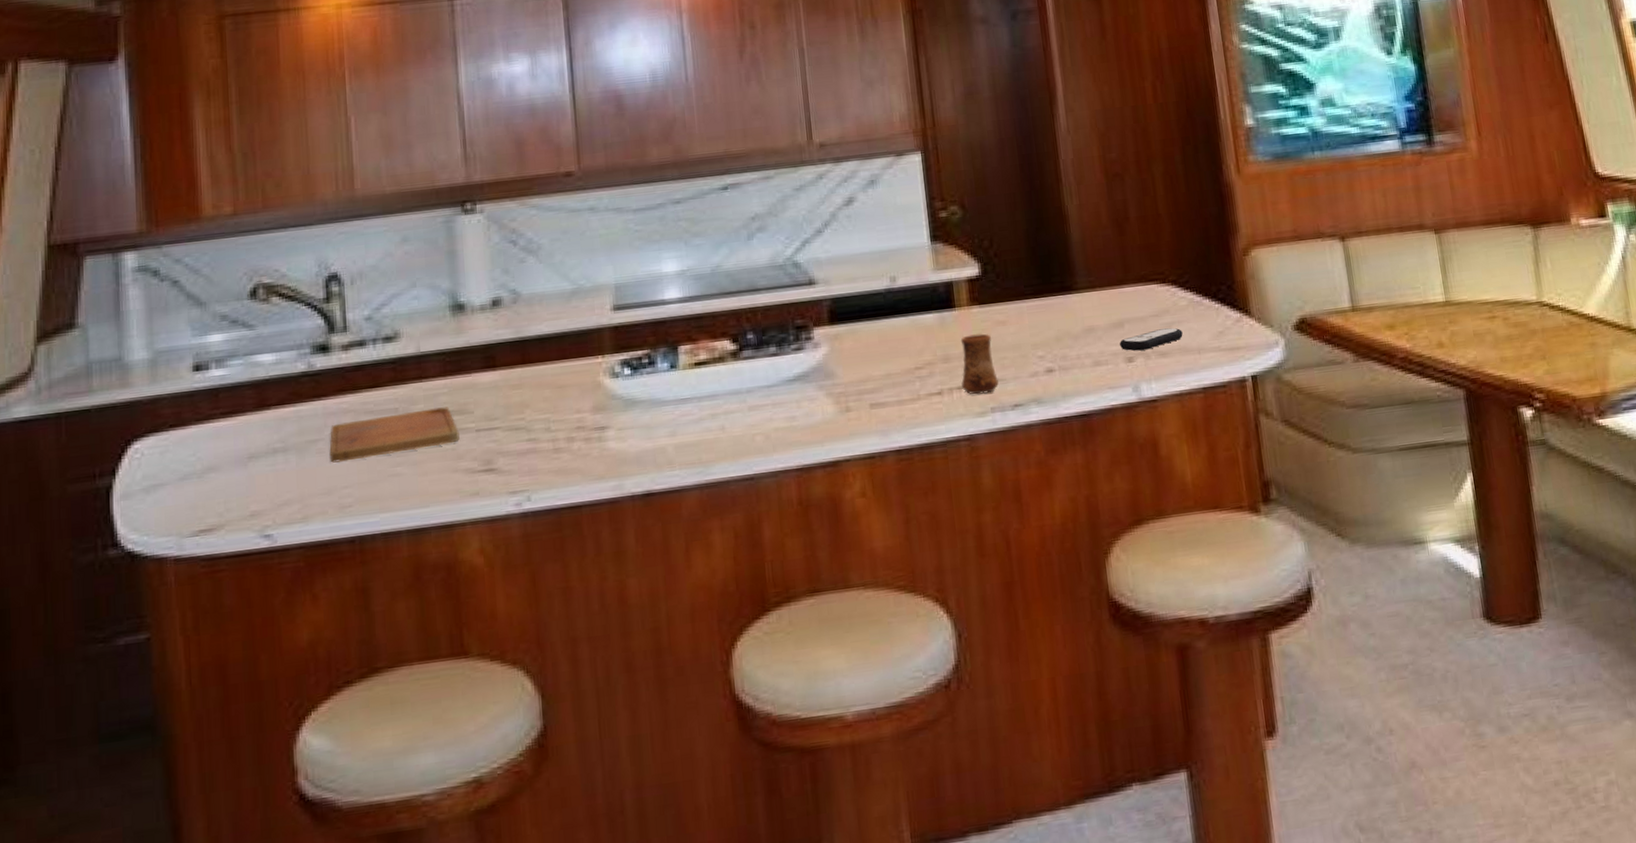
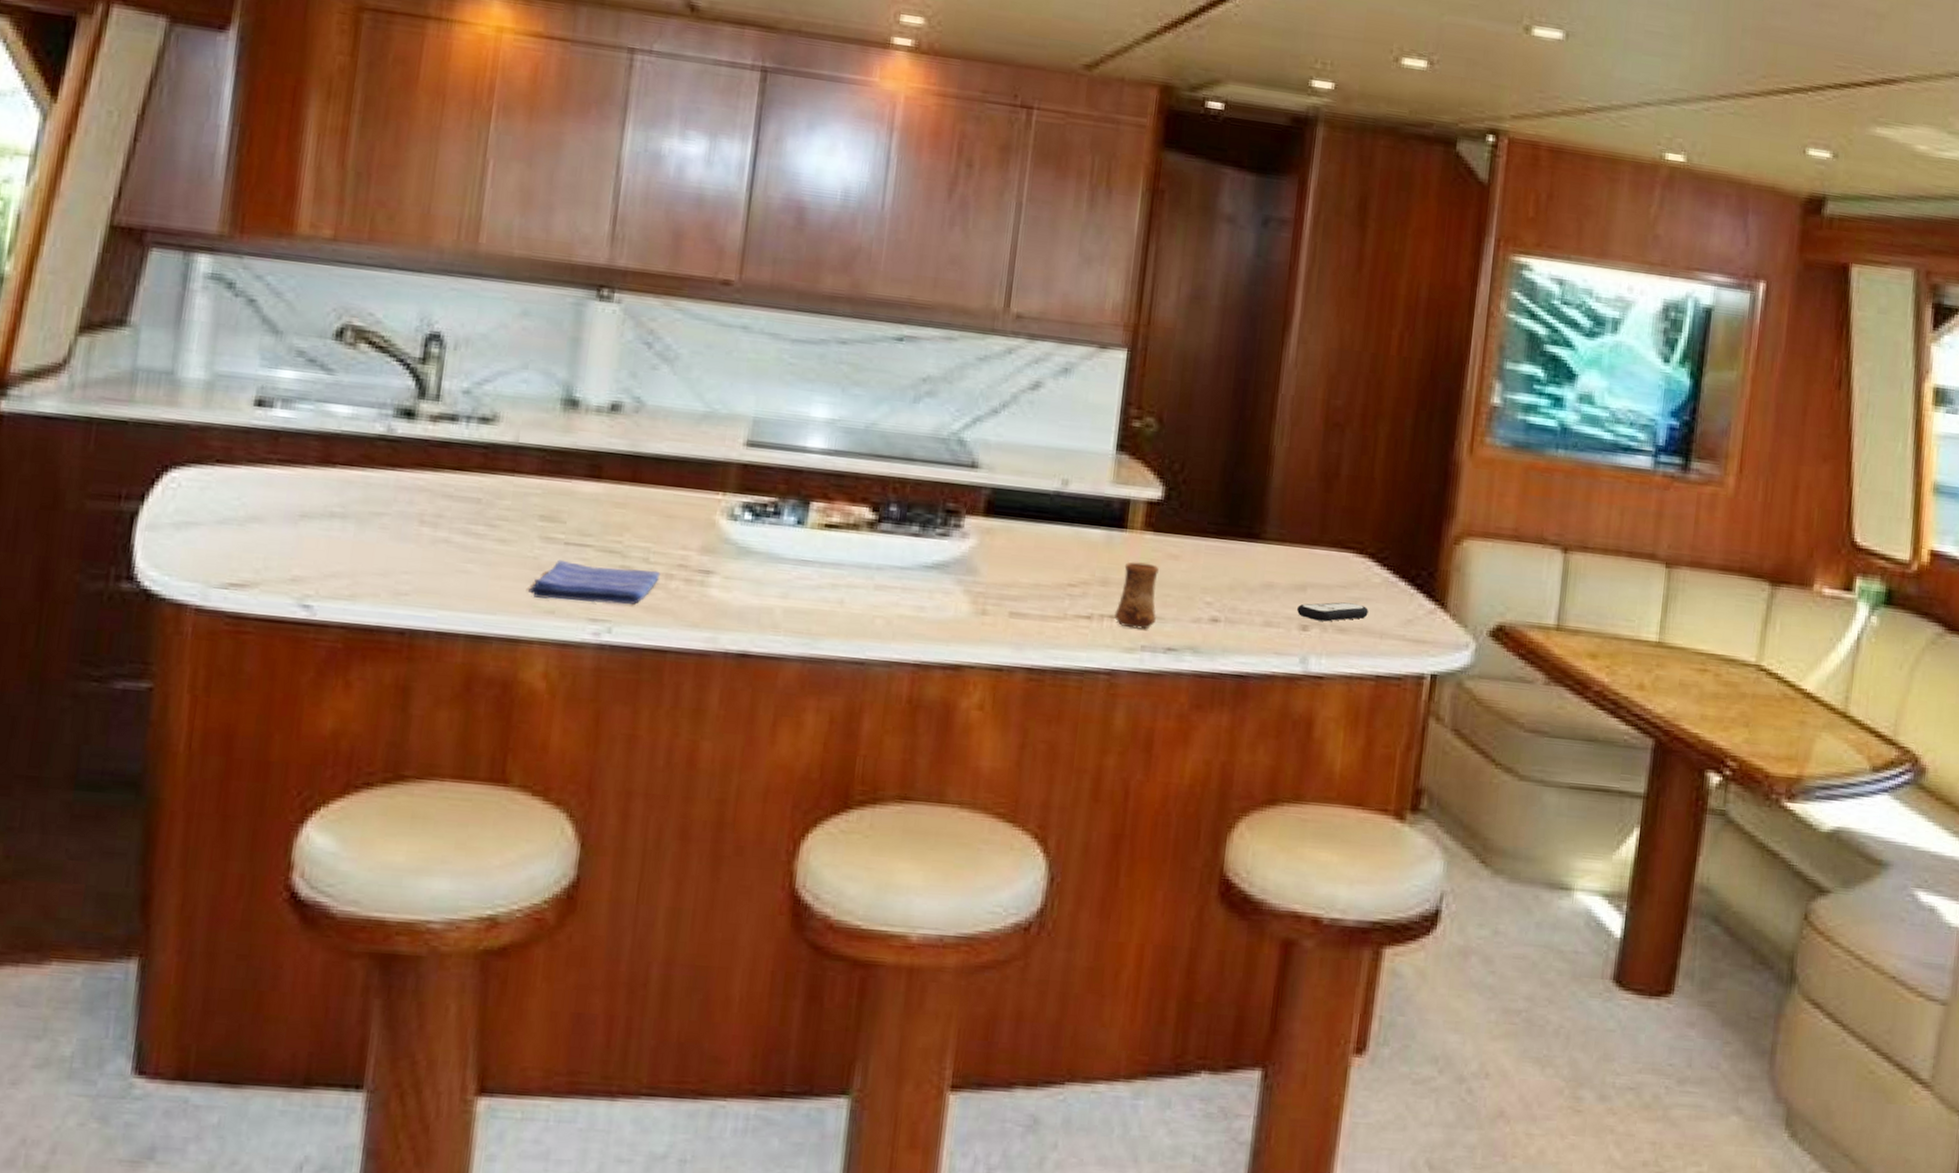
cutting board: present [329,407,460,463] -> none [393,500,546,551]
dish towel: none [453,437,563,484] -> present [529,559,661,605]

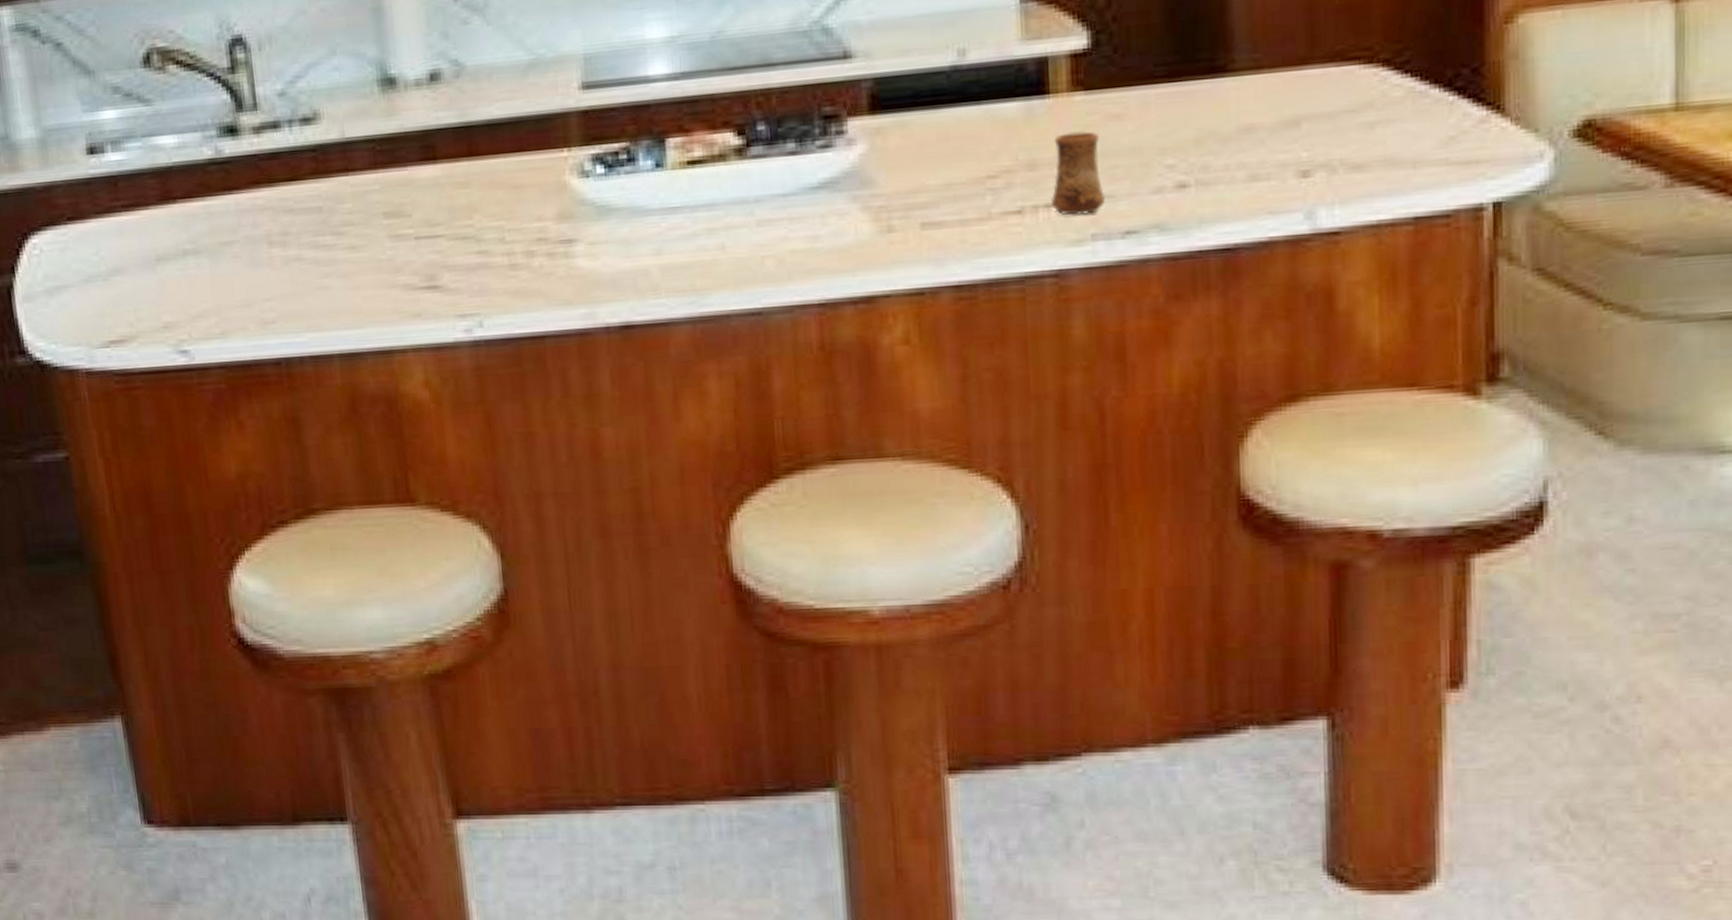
dish towel: present [529,559,661,605] -> none [390,250,521,302]
remote control: present [1297,602,1369,622] -> none [1292,129,1392,162]

